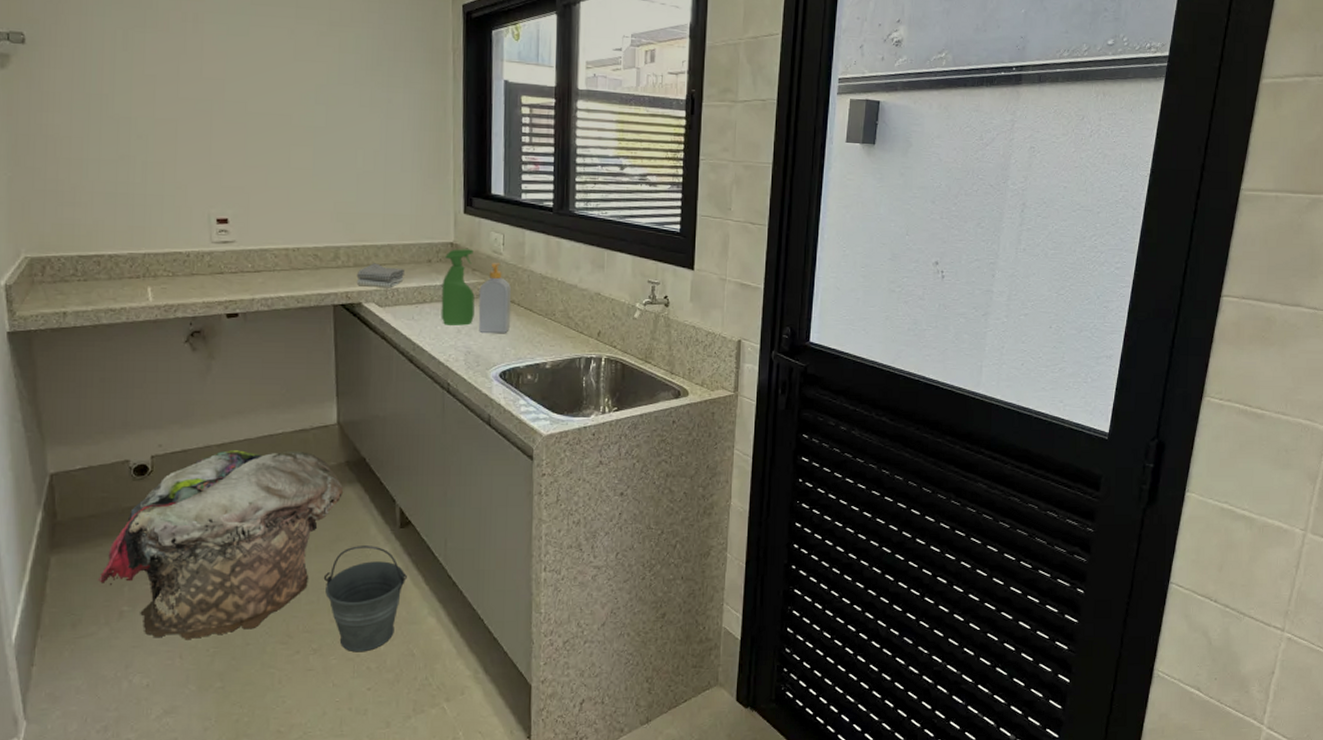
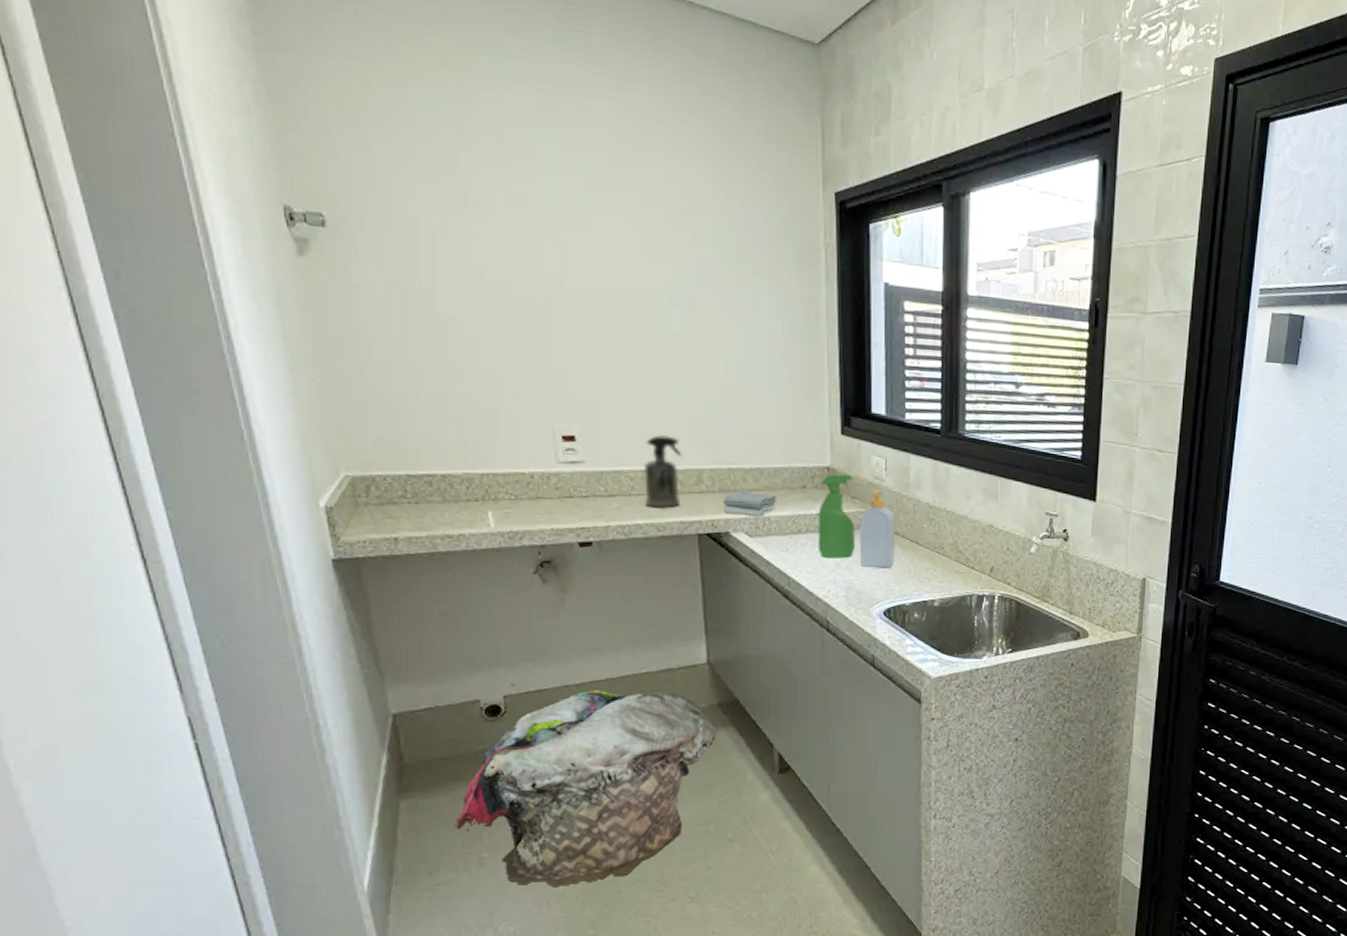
spray bottle: none [286,217,322,282] -> present [643,435,682,508]
bucket: present [323,546,407,653] -> none [698,792,788,900]

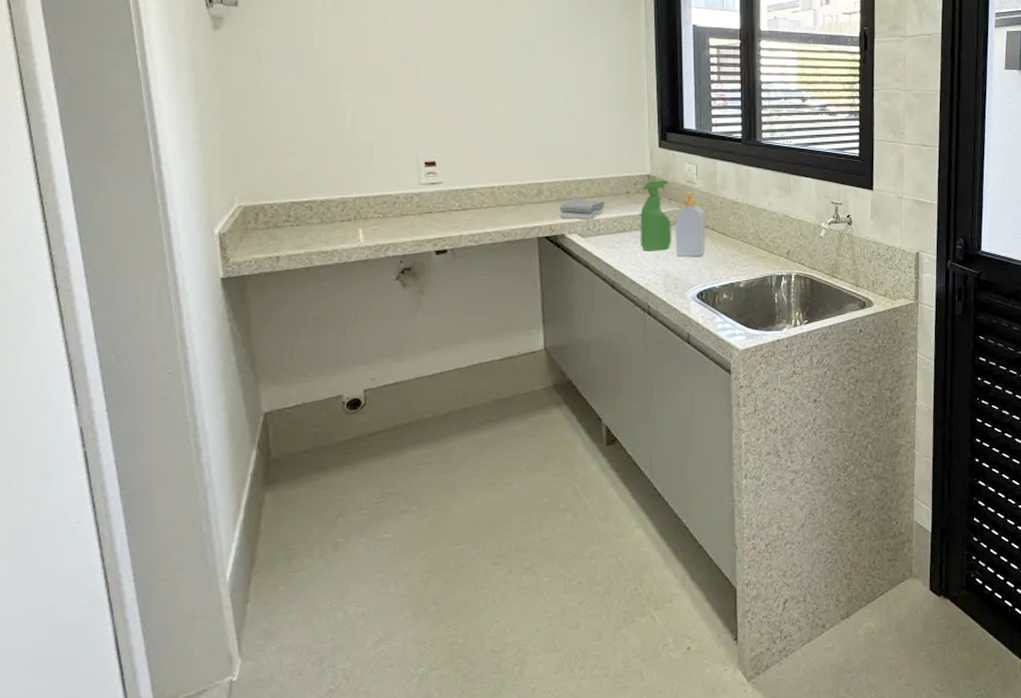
laundry basket: present [453,690,717,888] -> none [312,377,552,567]
spray bottle: present [643,435,682,508] -> none [492,157,525,218]

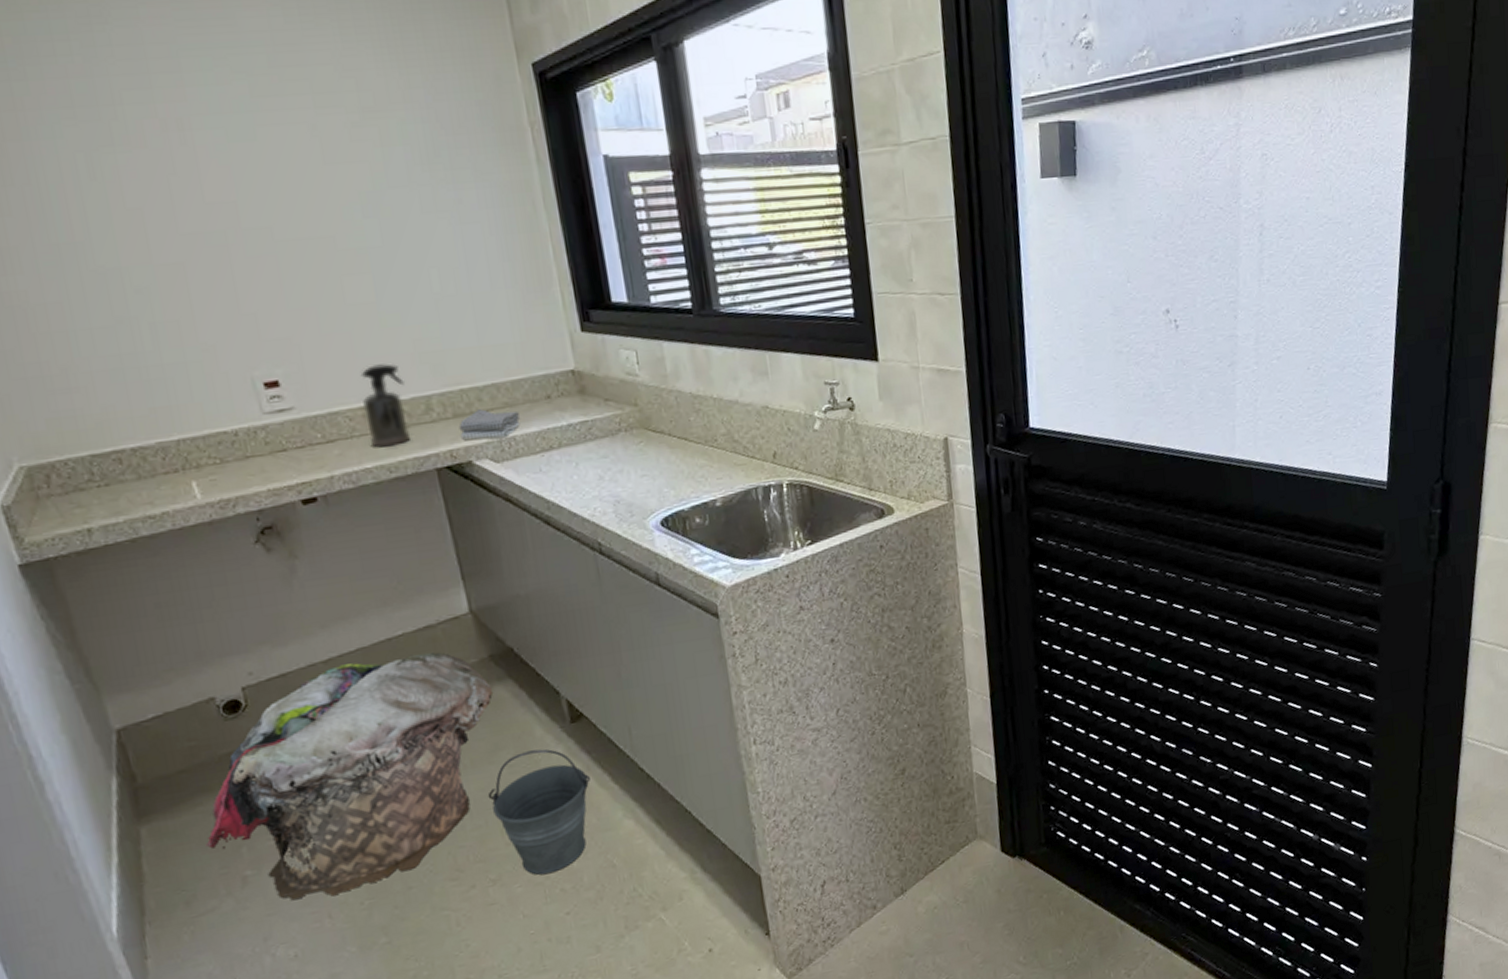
laundry basket: none [312,377,552,567] -> present [205,652,494,900]
spray bottle: none [492,157,525,218] -> present [360,363,412,448]
bucket: none [534,464,614,568] -> present [487,749,590,875]
spray bottle: present [640,180,671,251] -> none [567,375,617,473]
soap bottle: present [675,192,706,257] -> none [617,387,665,475]

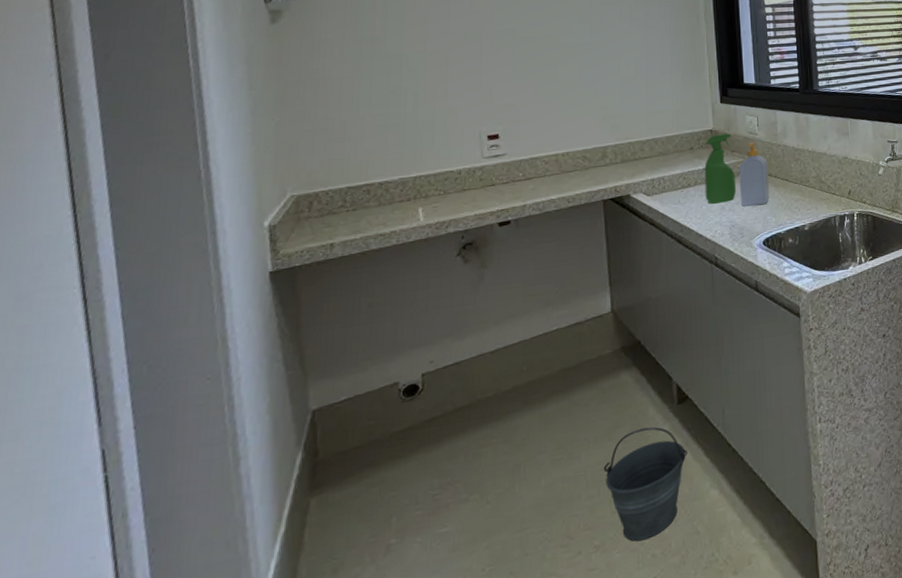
laundry basket: present [205,652,494,900] -> none [362,344,621,567]
spray bottle: present [360,363,412,448] -> none [556,123,590,184]
towel: present [458,409,521,442] -> none [624,156,670,180]
spray bottle: none [567,375,617,473] -> present [704,133,736,204]
soap bottle: none [617,387,665,475] -> present [739,142,770,206]

